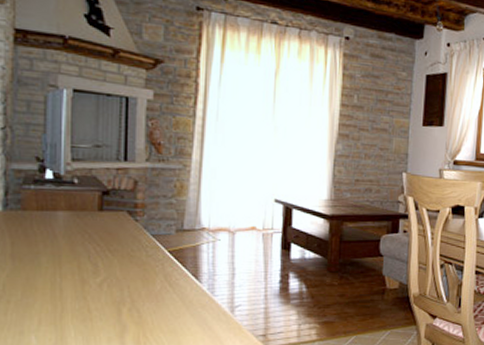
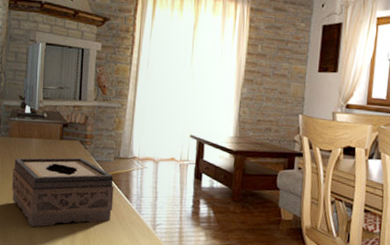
tissue box: none [29,232,177,324] -> present [12,157,114,228]

